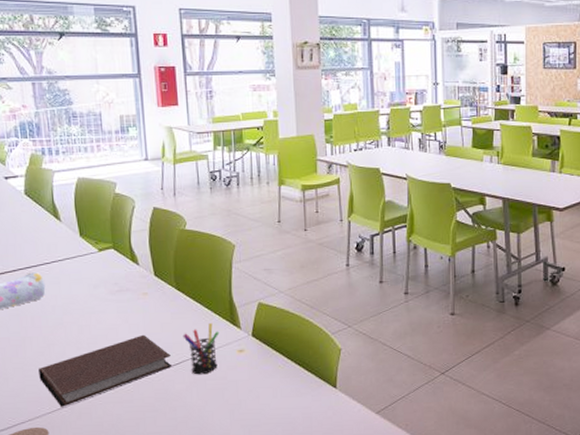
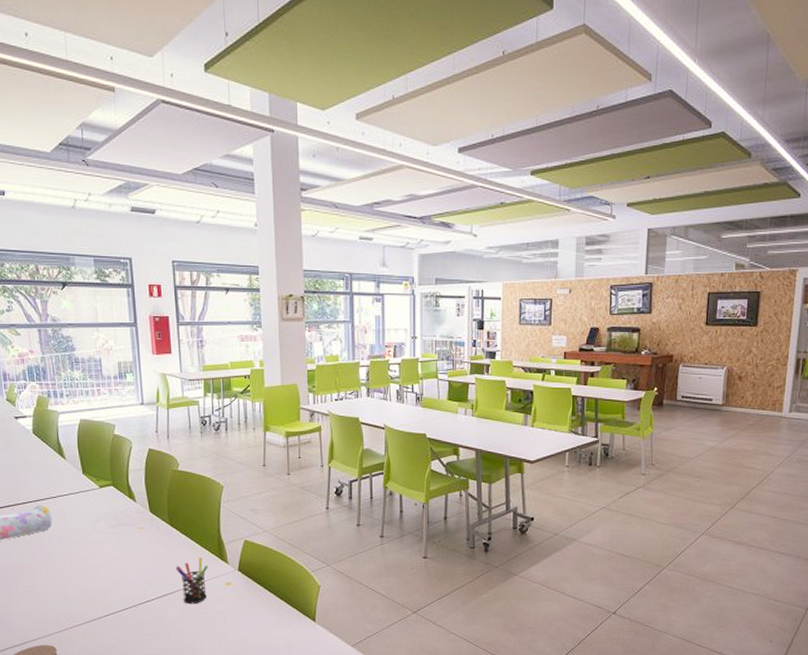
notebook: present [39,334,173,407] -> none [47,565,166,628]

